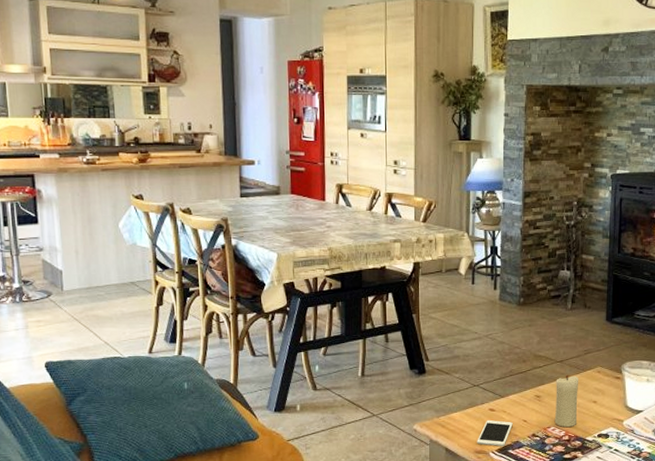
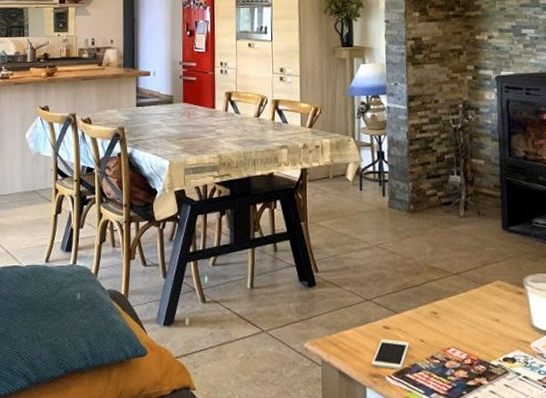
candle: present [554,374,579,428] -> none [453,289,480,350]

